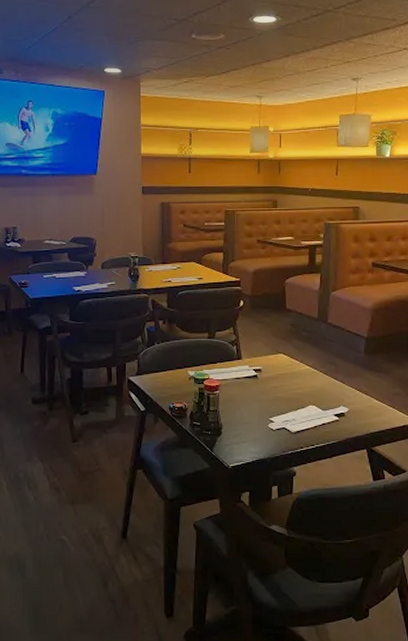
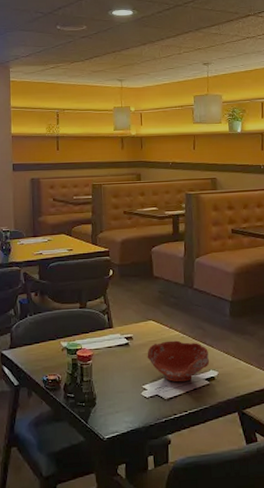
ceramic bowl: none [275,375,341,417] -> present [147,340,210,382]

